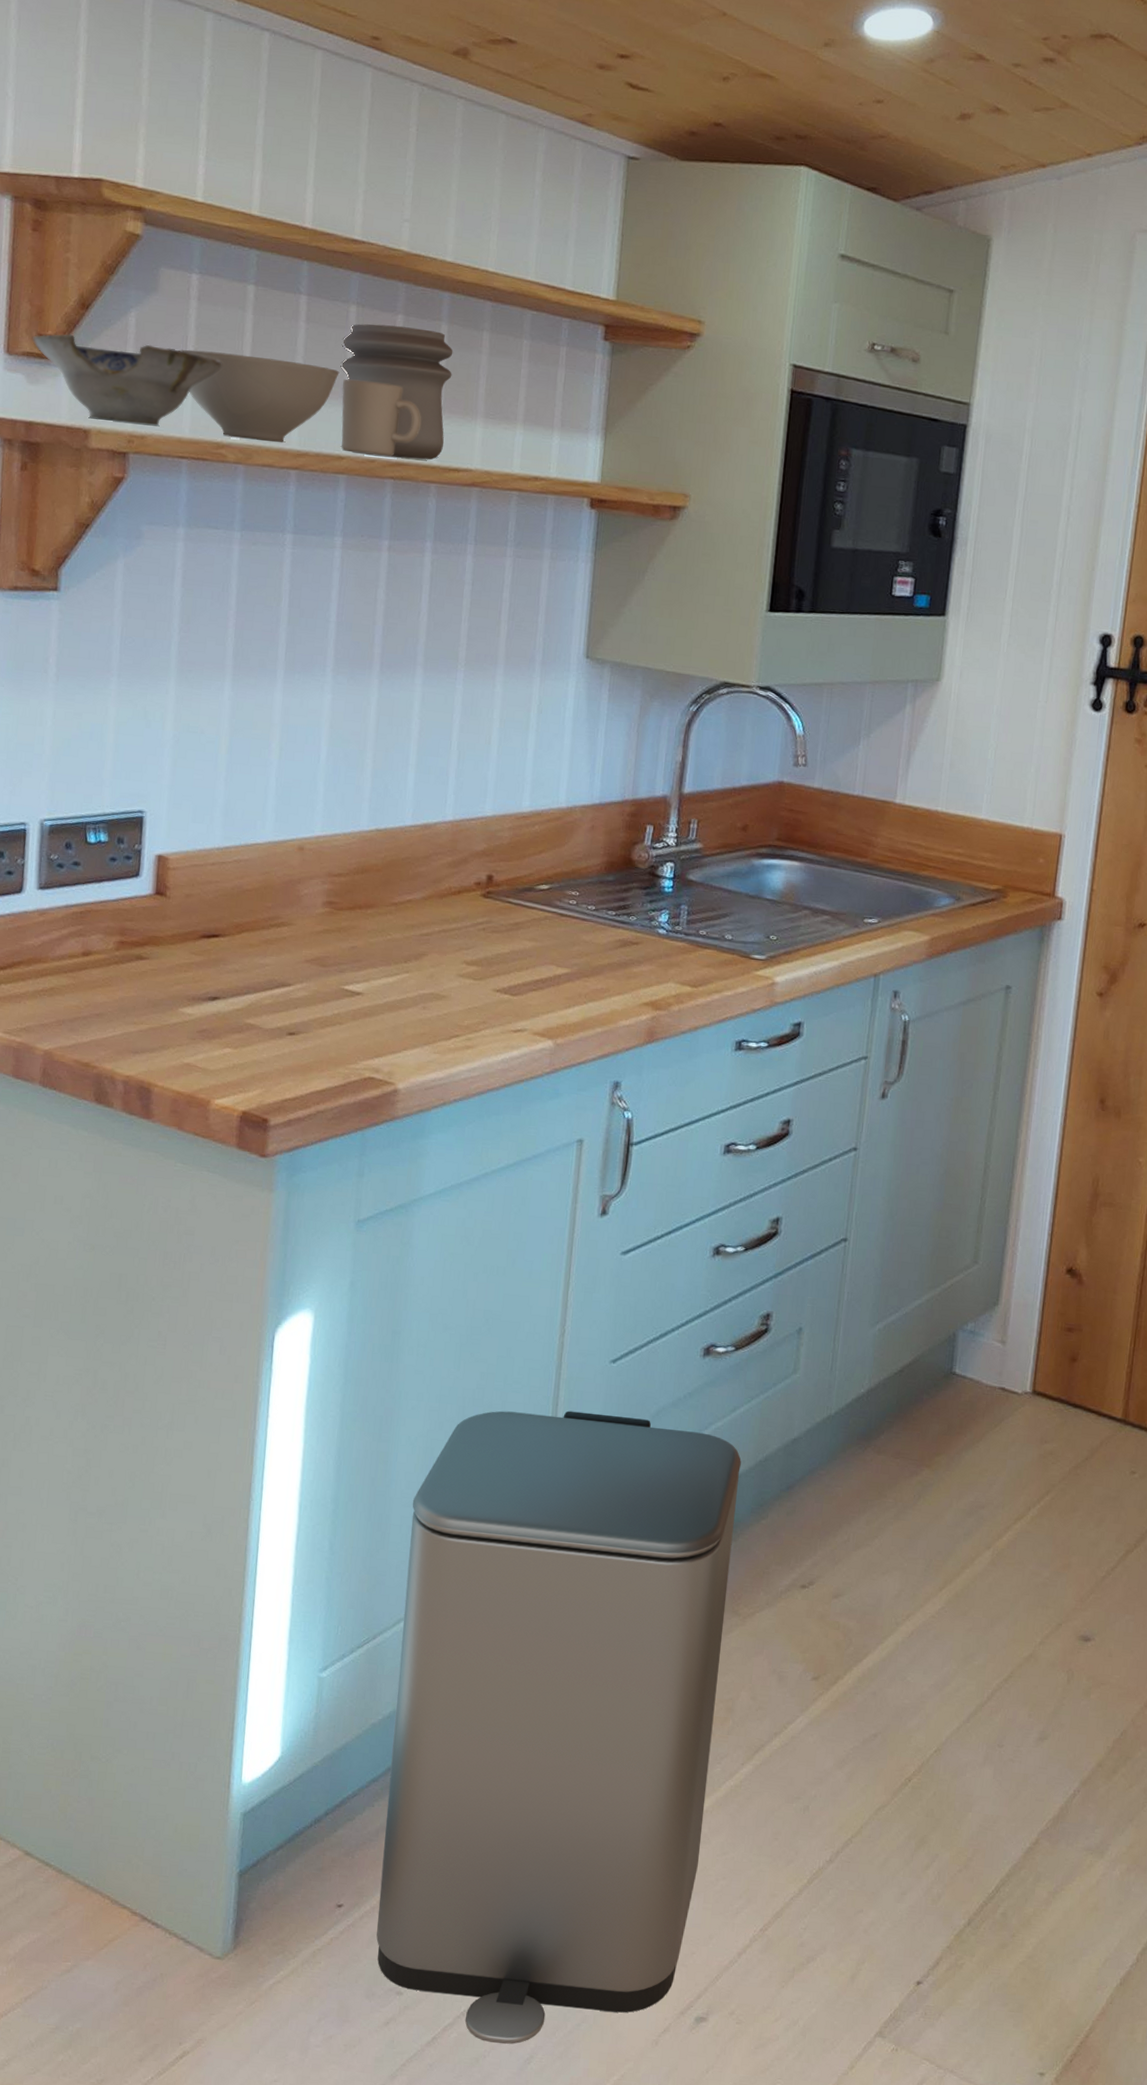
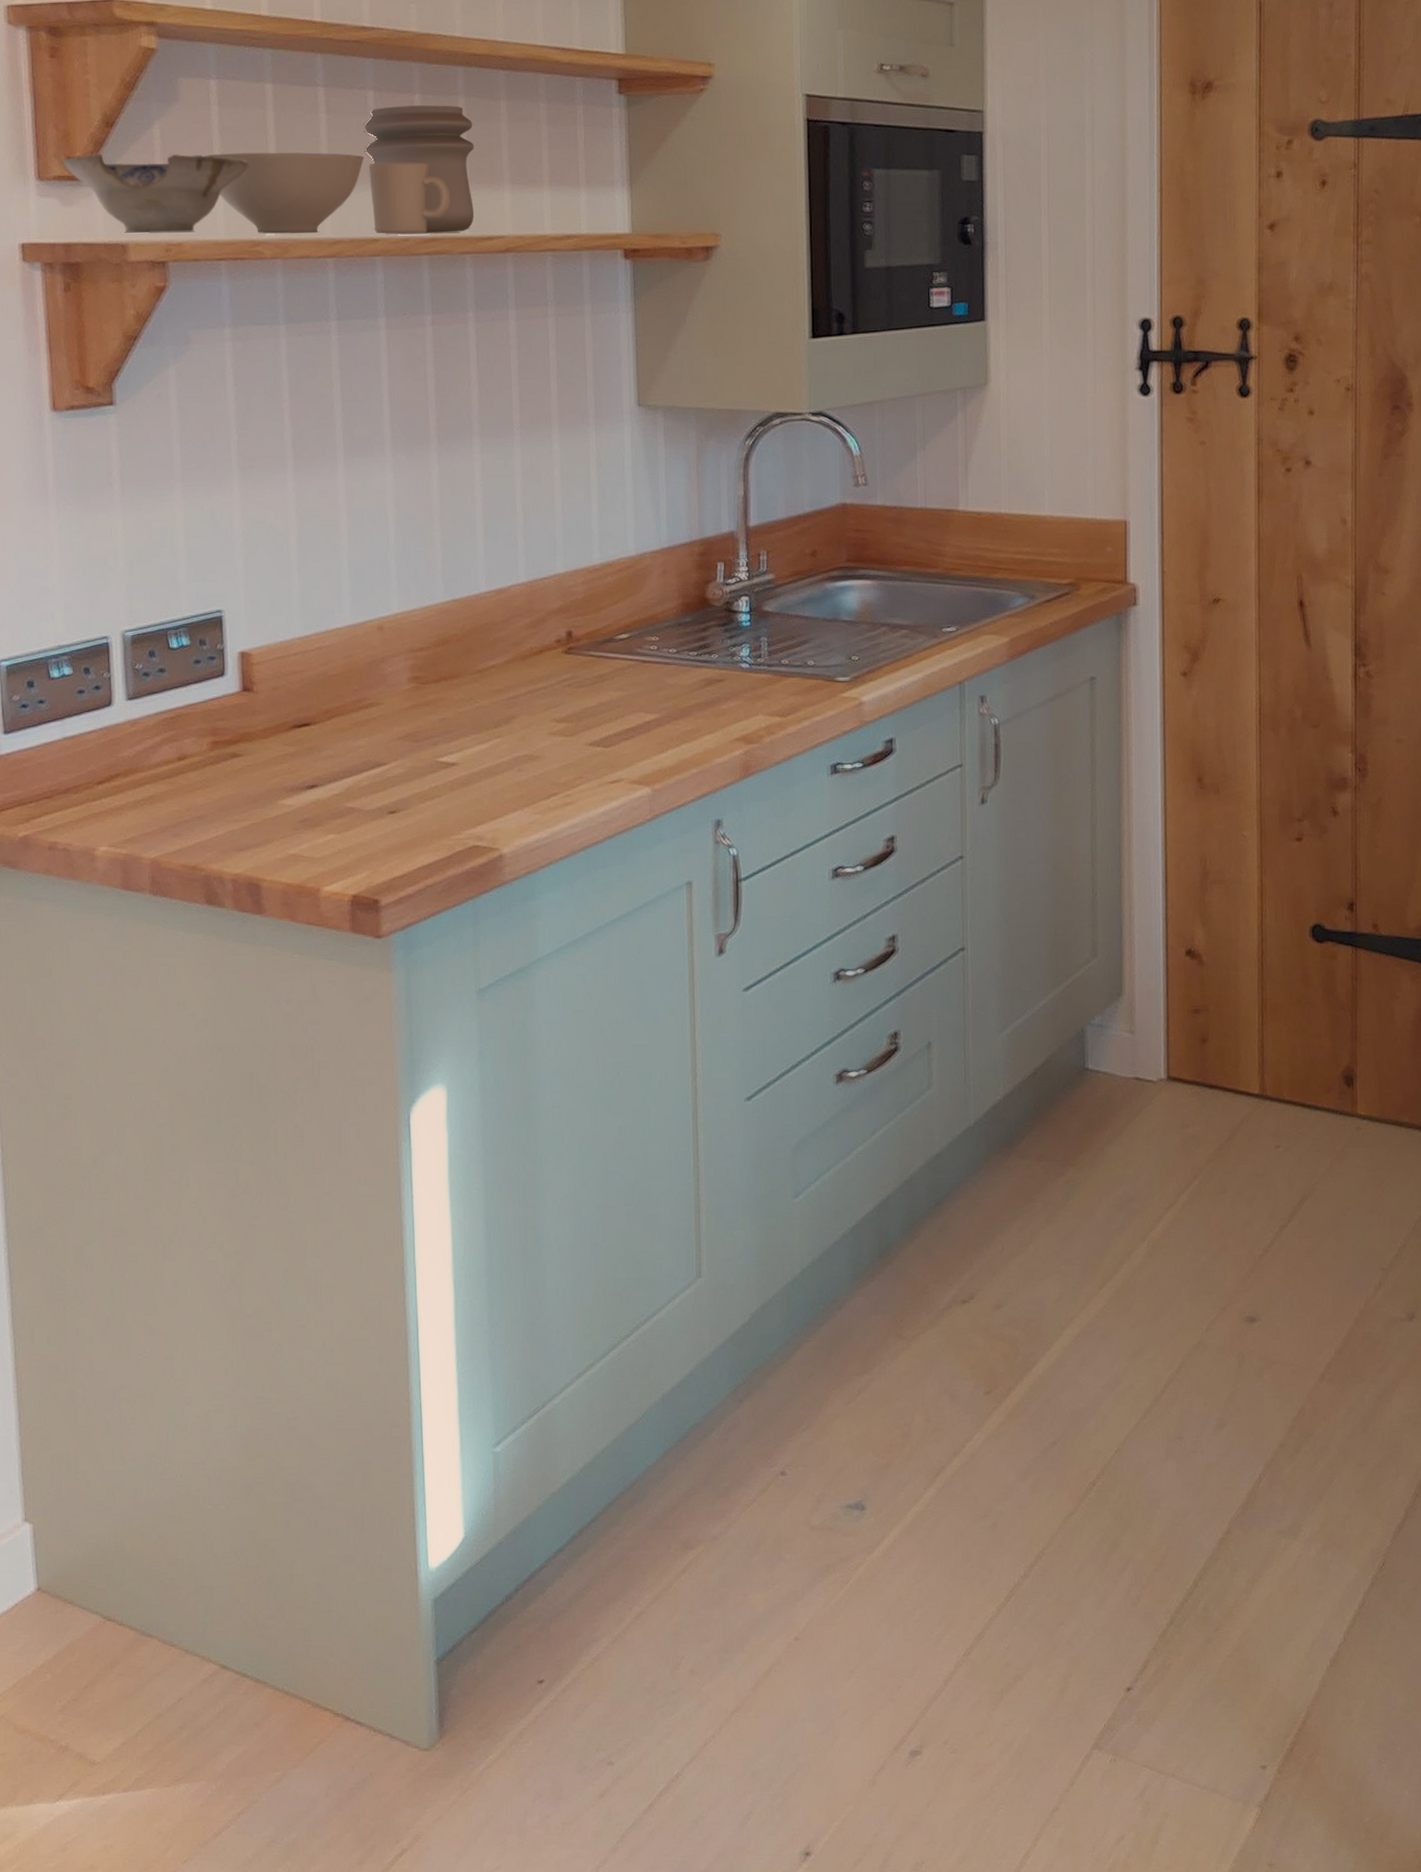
pedal bin: present [376,1410,741,2044] -> none [565,1153,894,1802]

